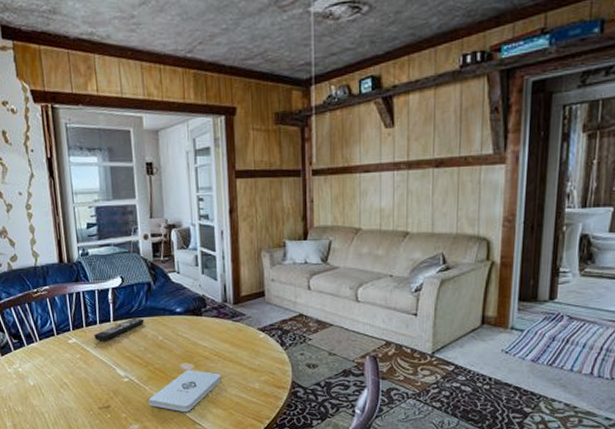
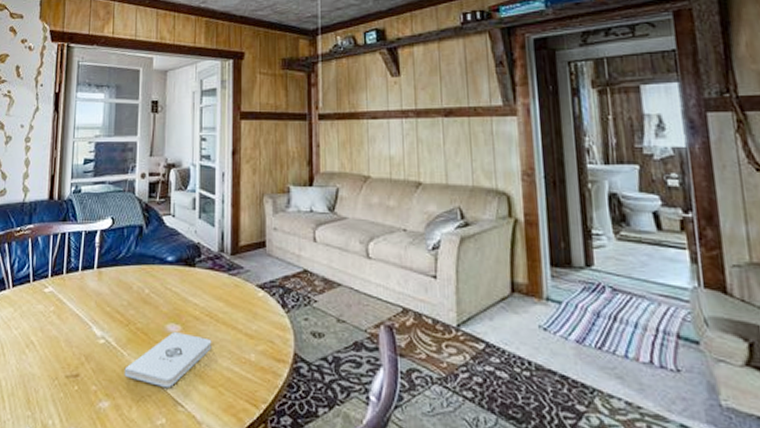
remote control: present [94,317,145,341] -> none [73,265,132,292]

